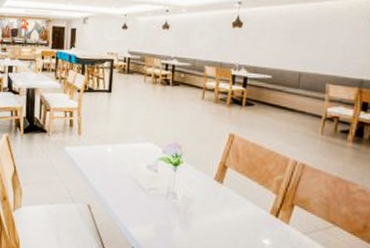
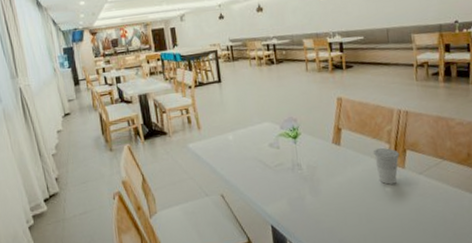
cup: none [256,196,286,238] -> present [372,148,400,185]

